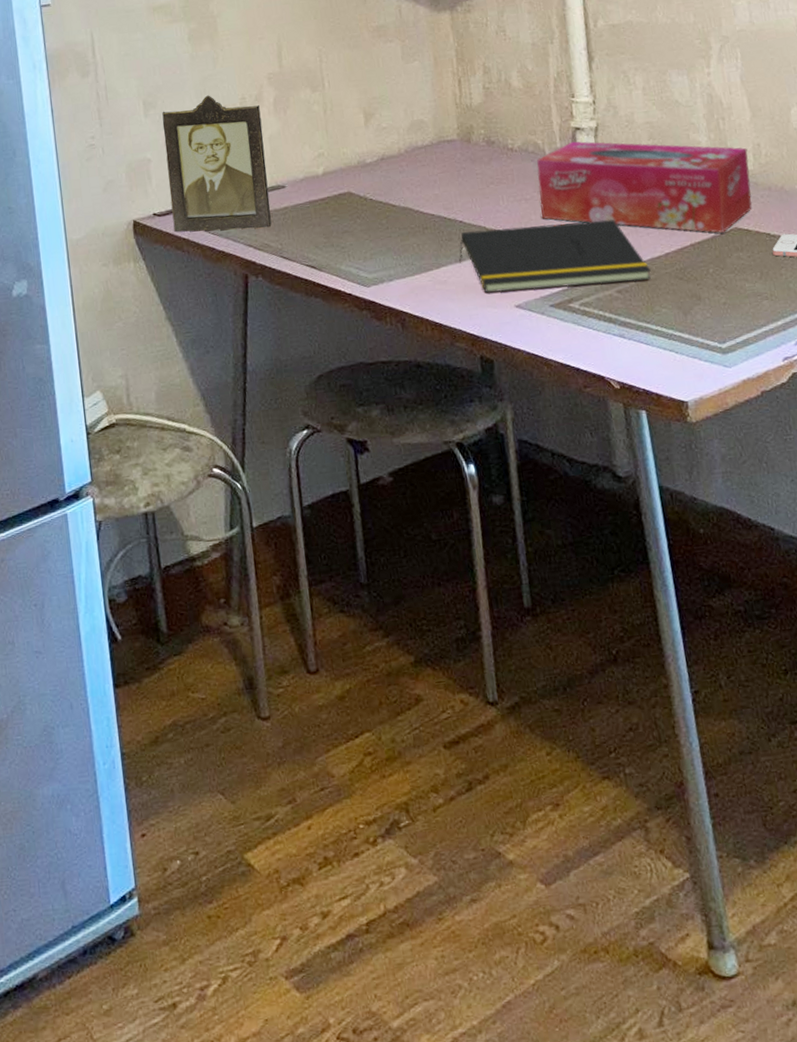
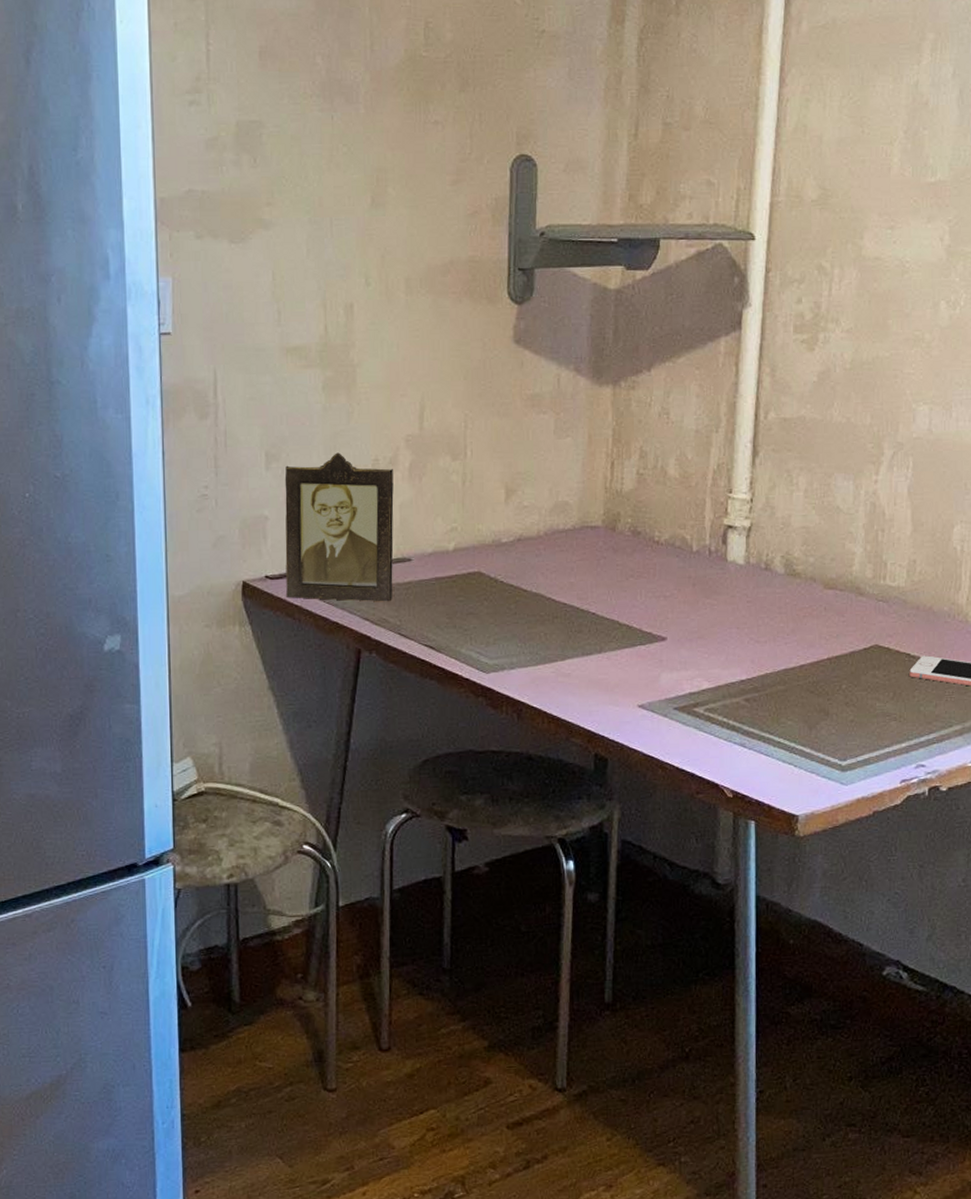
notepad: present [459,220,651,293] -> none [587,624,782,692]
tissue box: present [537,141,752,233] -> none [678,539,902,649]

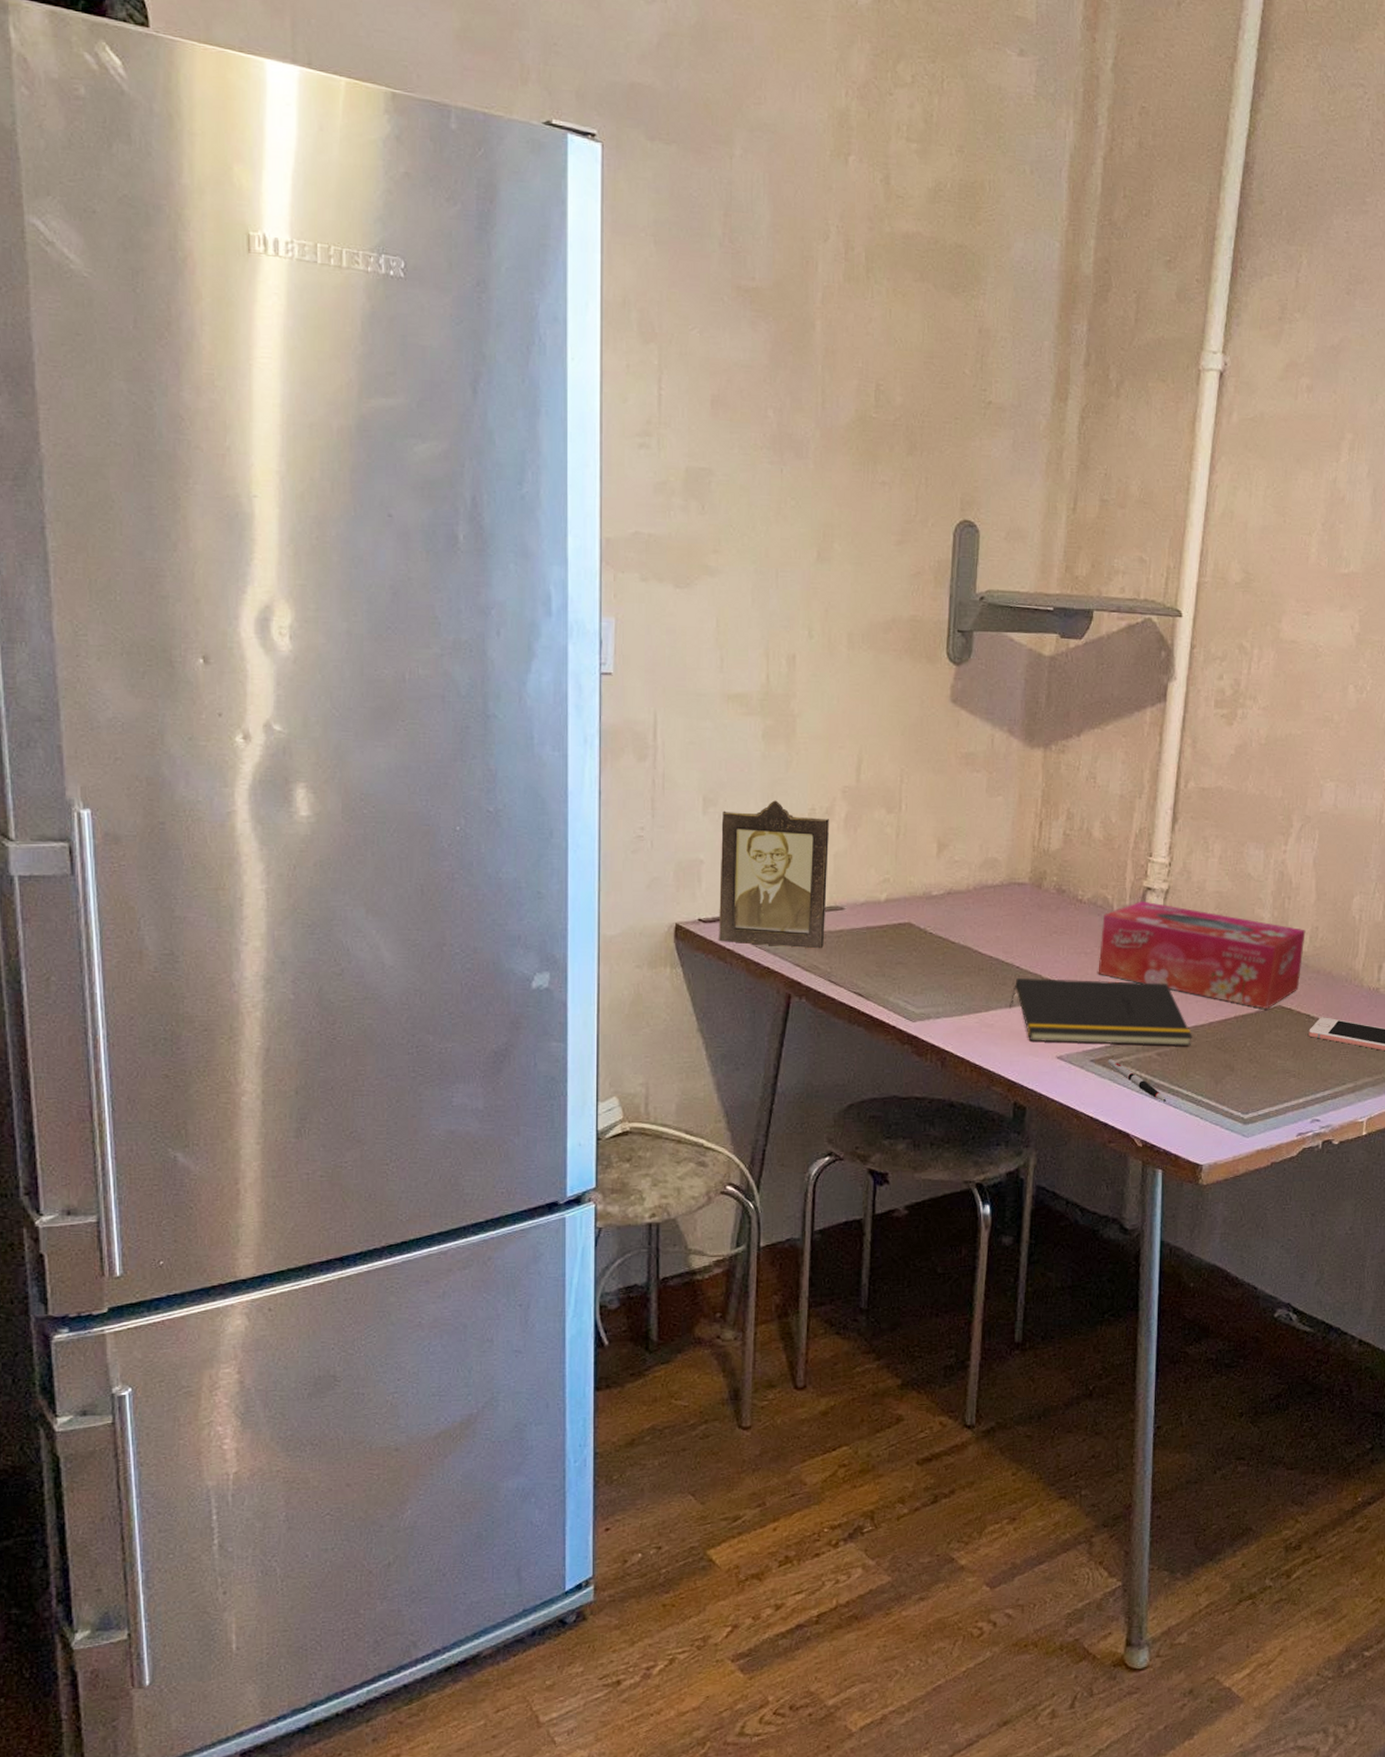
notepad: none [587,624,782,692] -> present [1010,977,1192,1047]
tissue box: none [678,539,902,649] -> present [1098,901,1306,1009]
pen: none [692,706,757,750] -> present [1108,1059,1167,1102]

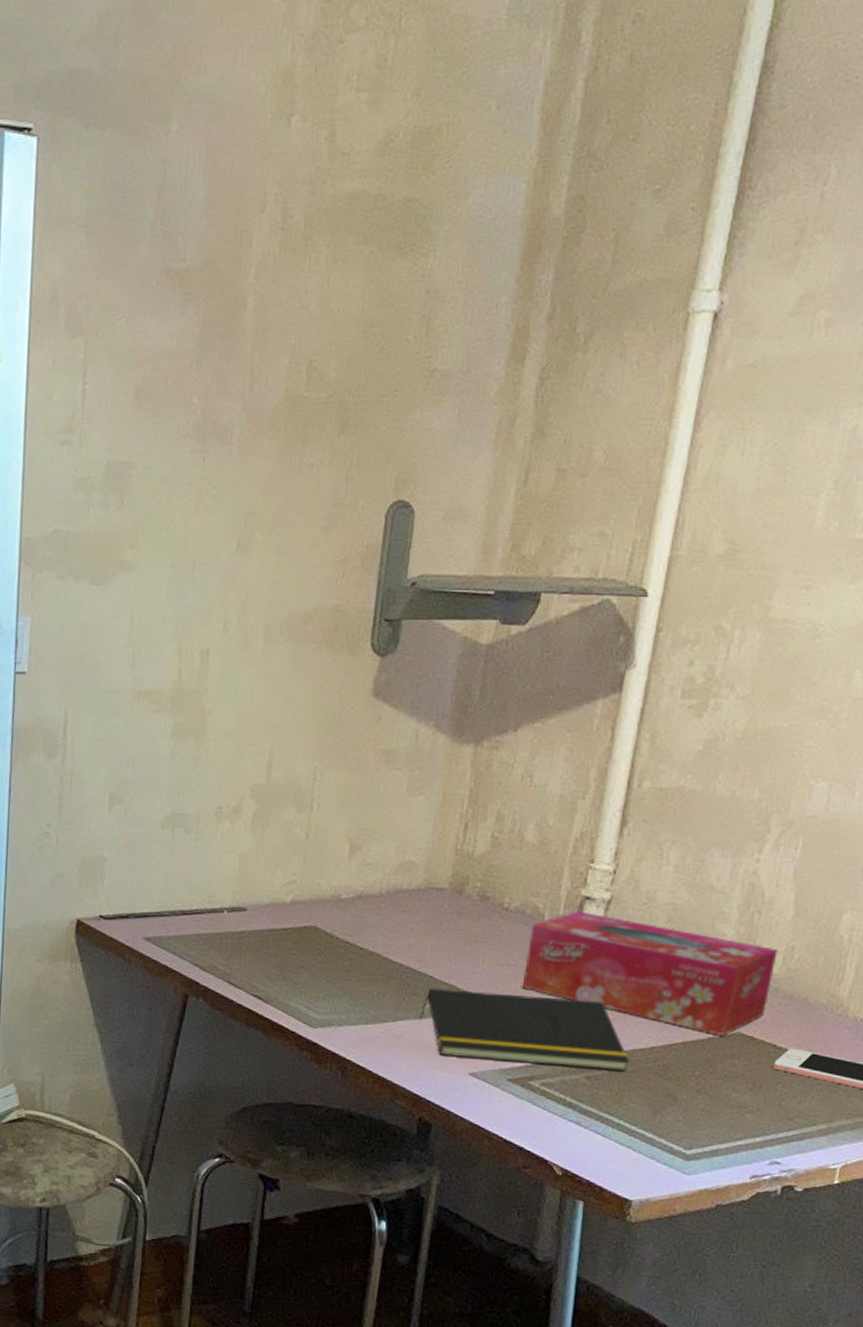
photo frame: present [719,800,829,949] -> none [119,798,236,950]
pen: present [1108,1059,1167,1102] -> none [527,1079,594,1129]

